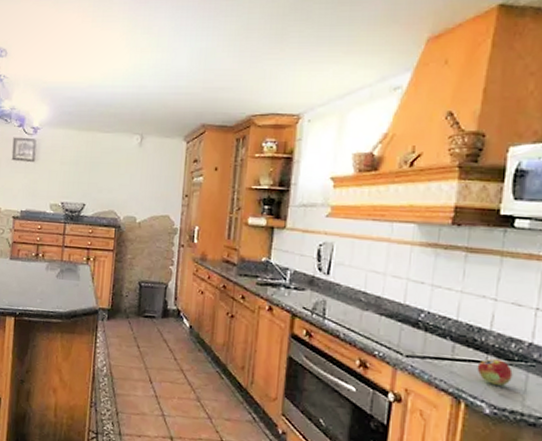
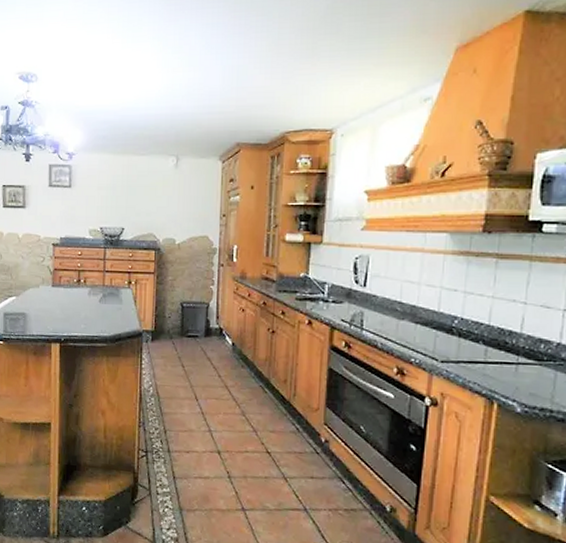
fruit: present [477,359,513,386] -> none [508,360,542,385]

